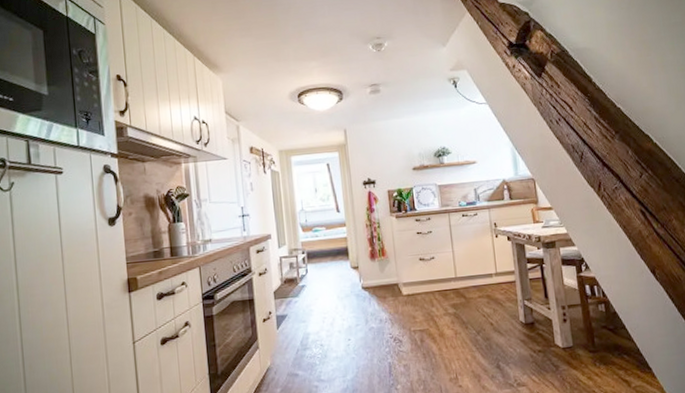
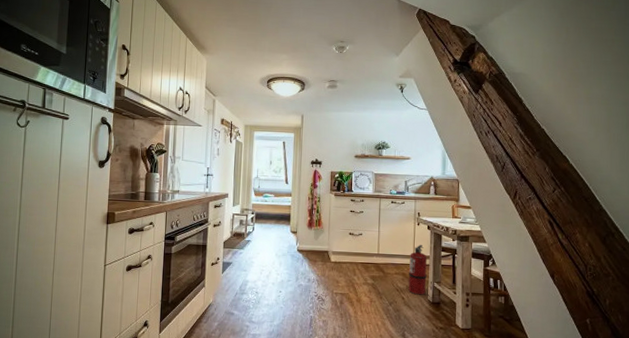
fire extinguisher: none [492,259,517,318] -> present [408,245,427,295]

